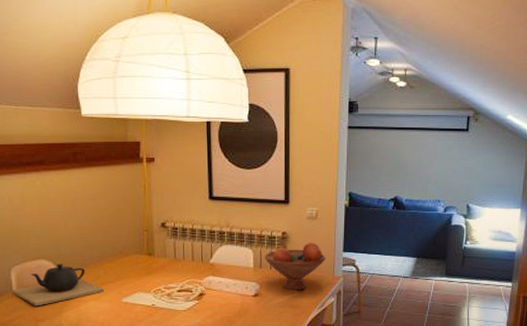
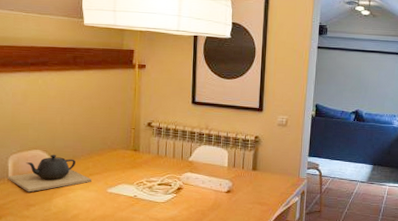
fruit bowl: present [264,242,326,290] -> none [237,146,293,189]

